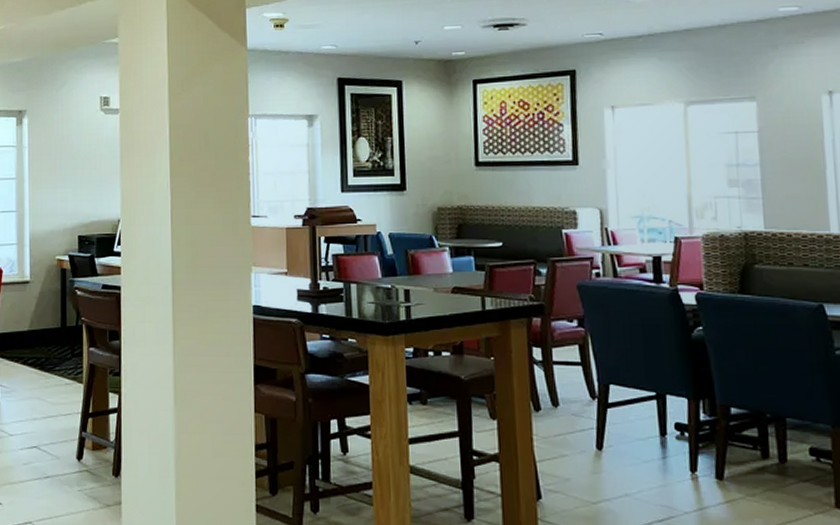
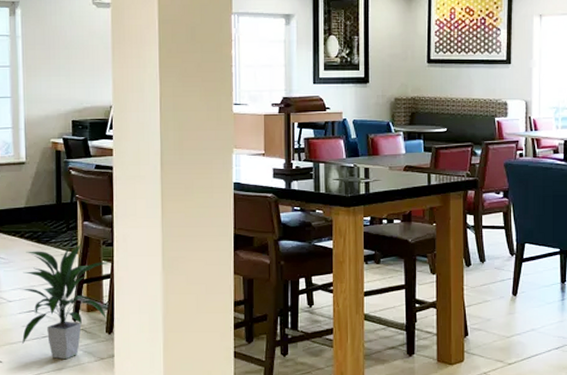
indoor plant: none [23,373,119,505] -> present [21,244,111,360]

